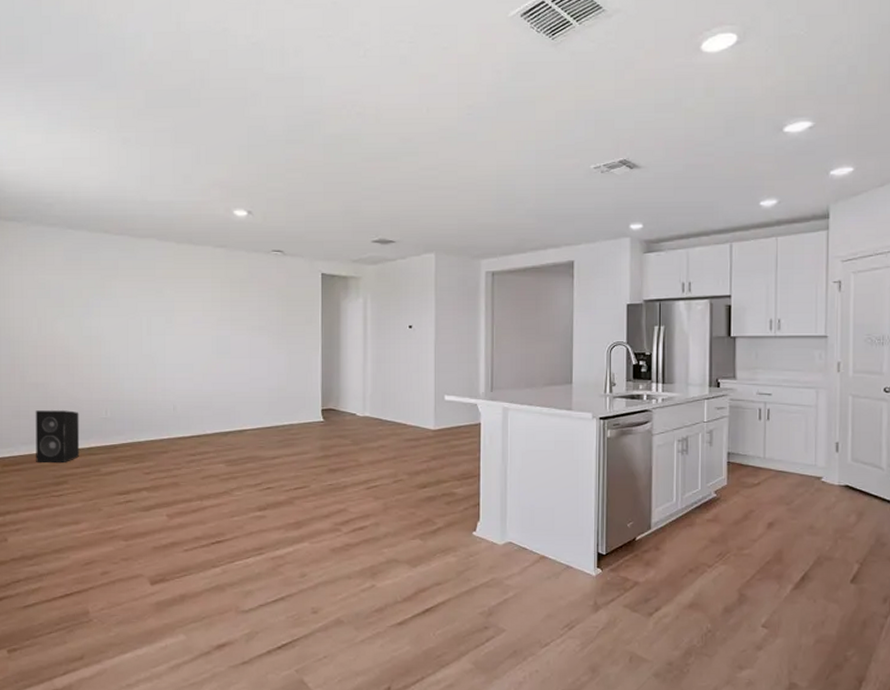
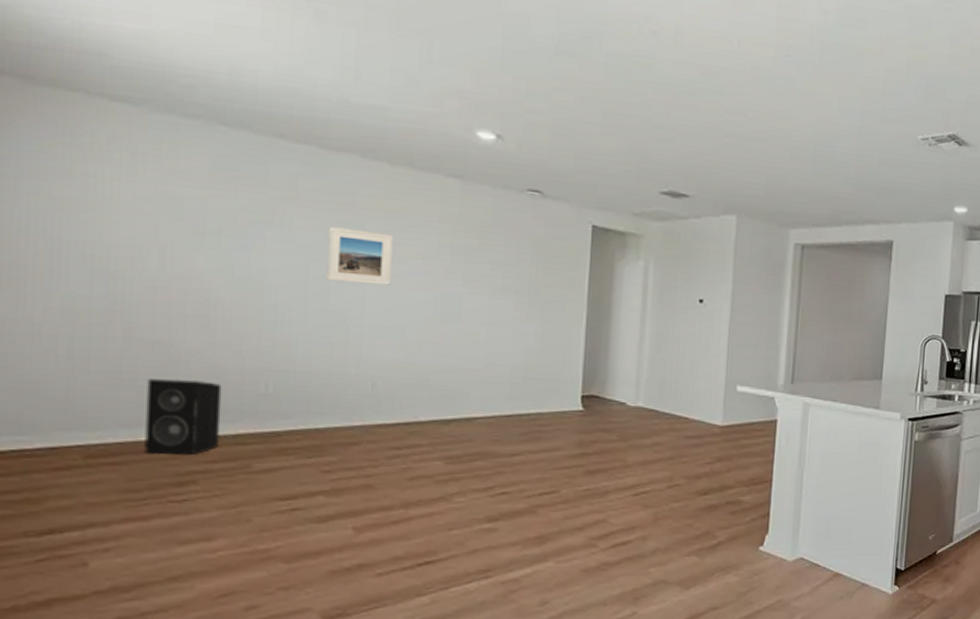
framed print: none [140,293,181,333] -> present [327,227,393,286]

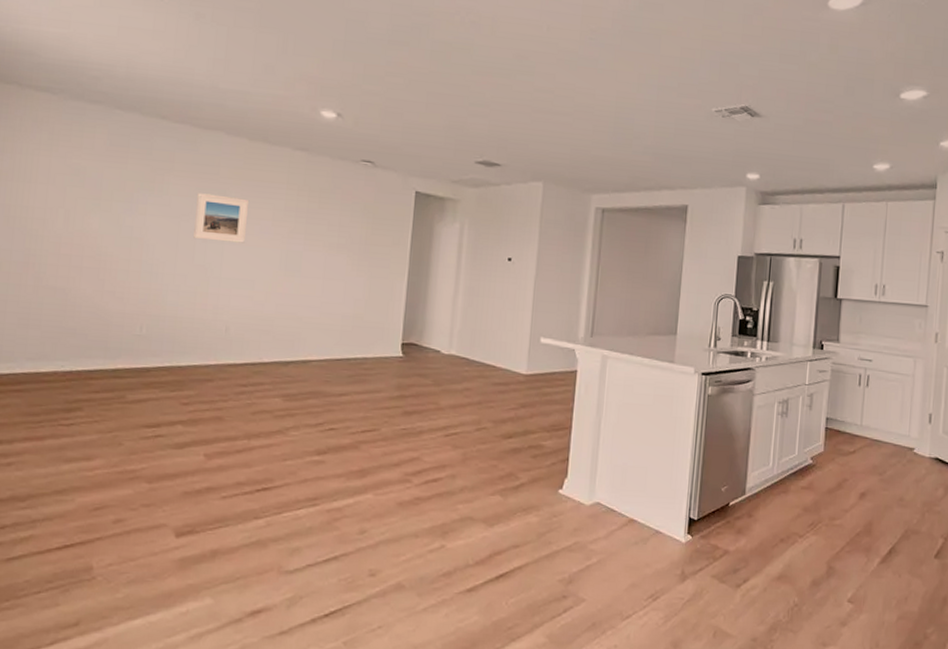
speaker: present [144,379,222,456] -> none [43,320,106,386]

